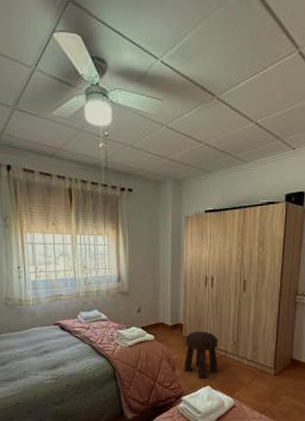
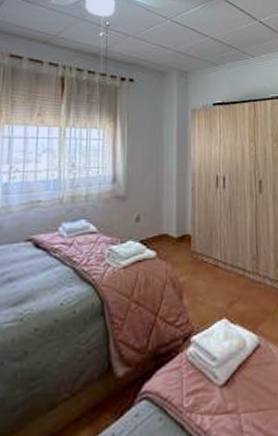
stool: present [184,331,218,379] -> none [193,244,236,309]

